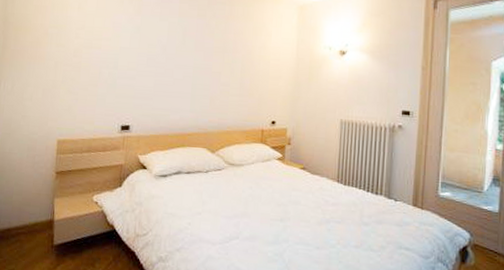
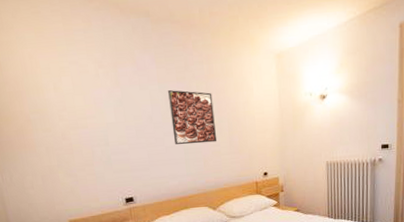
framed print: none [183,25,230,82] -> present [168,90,218,145]

